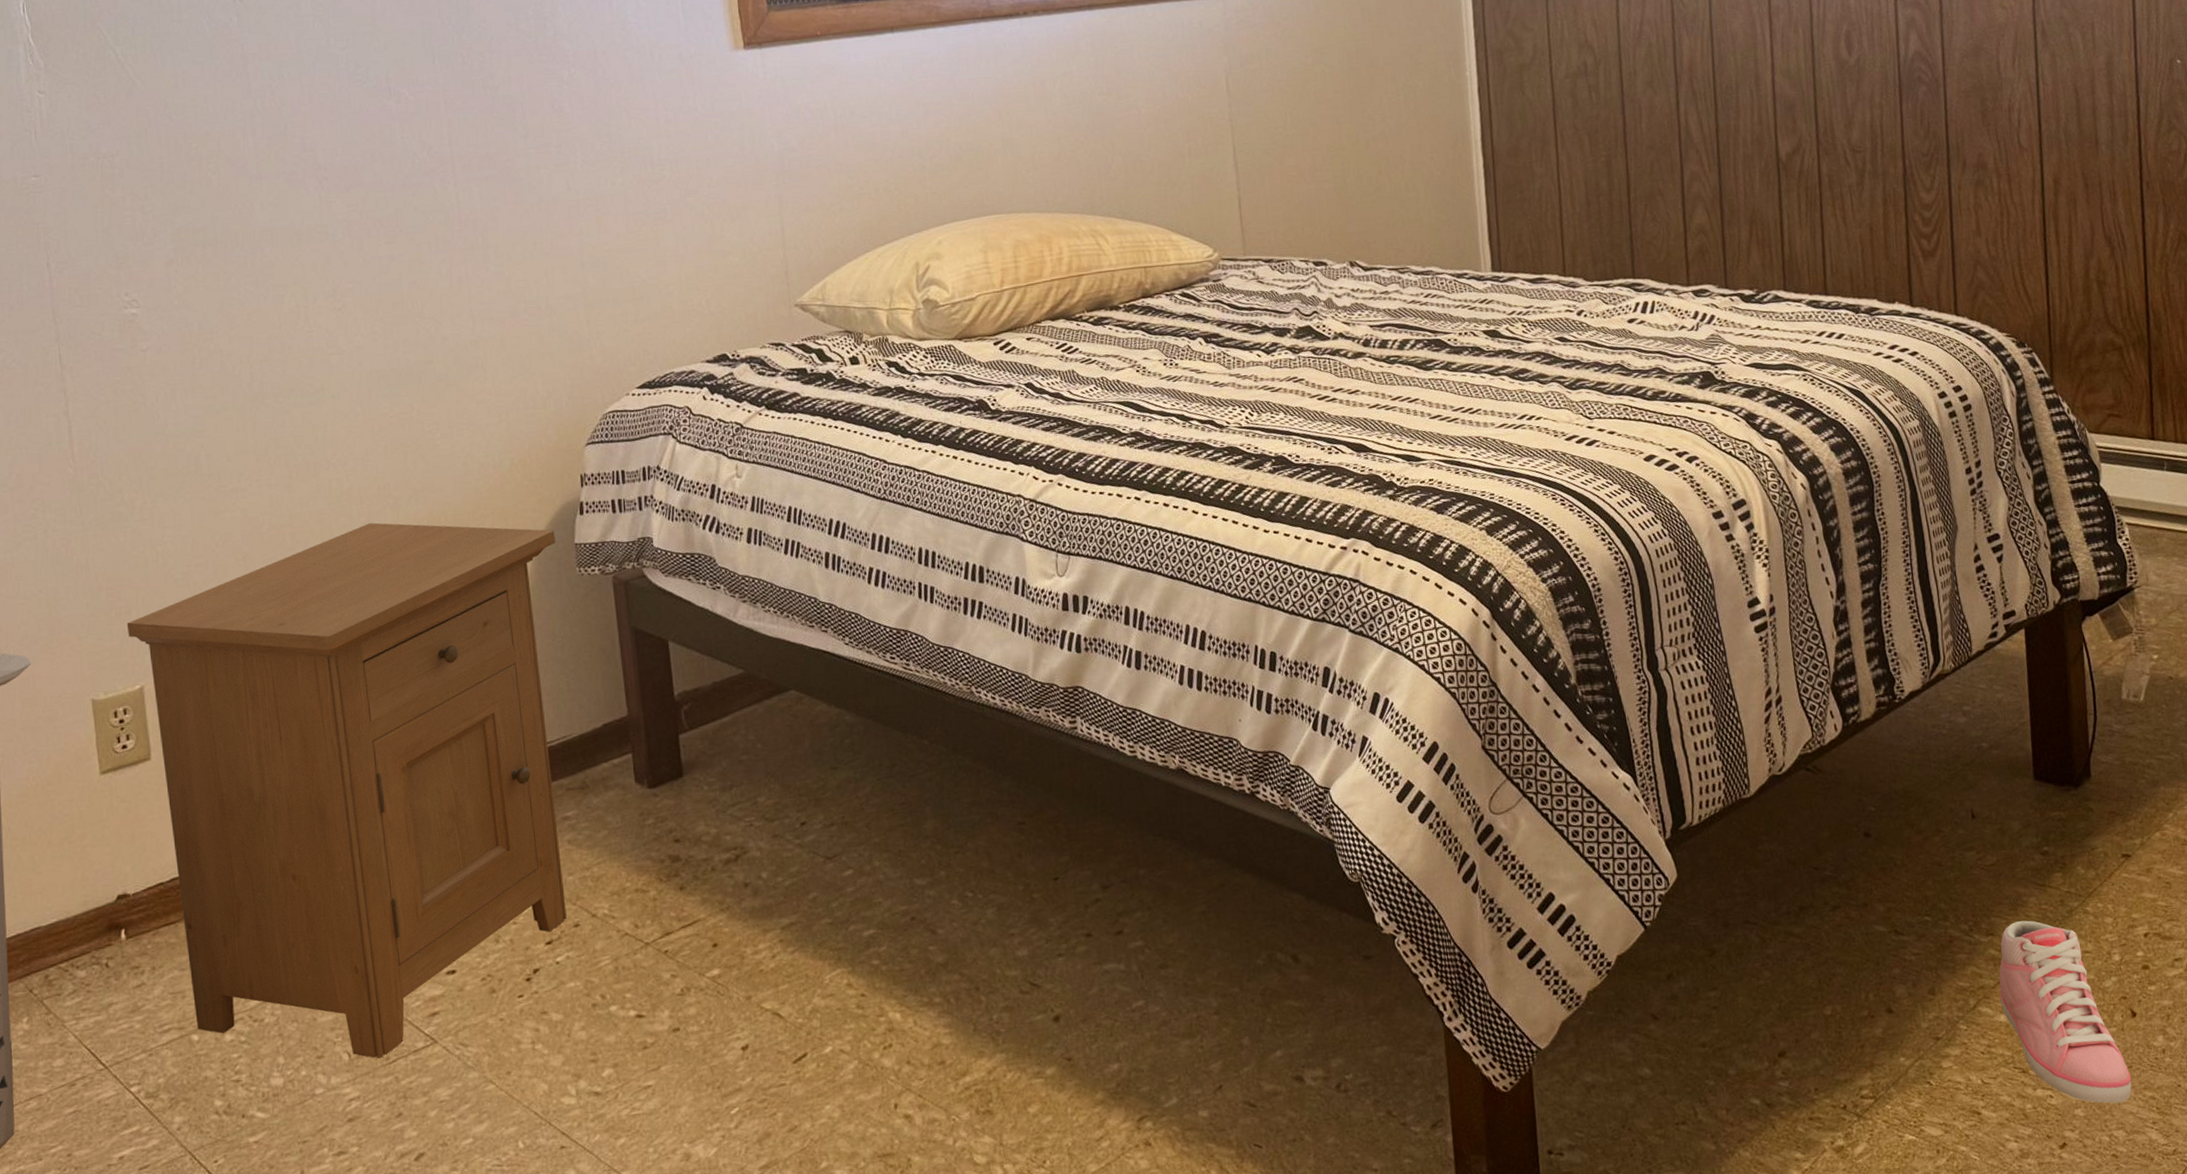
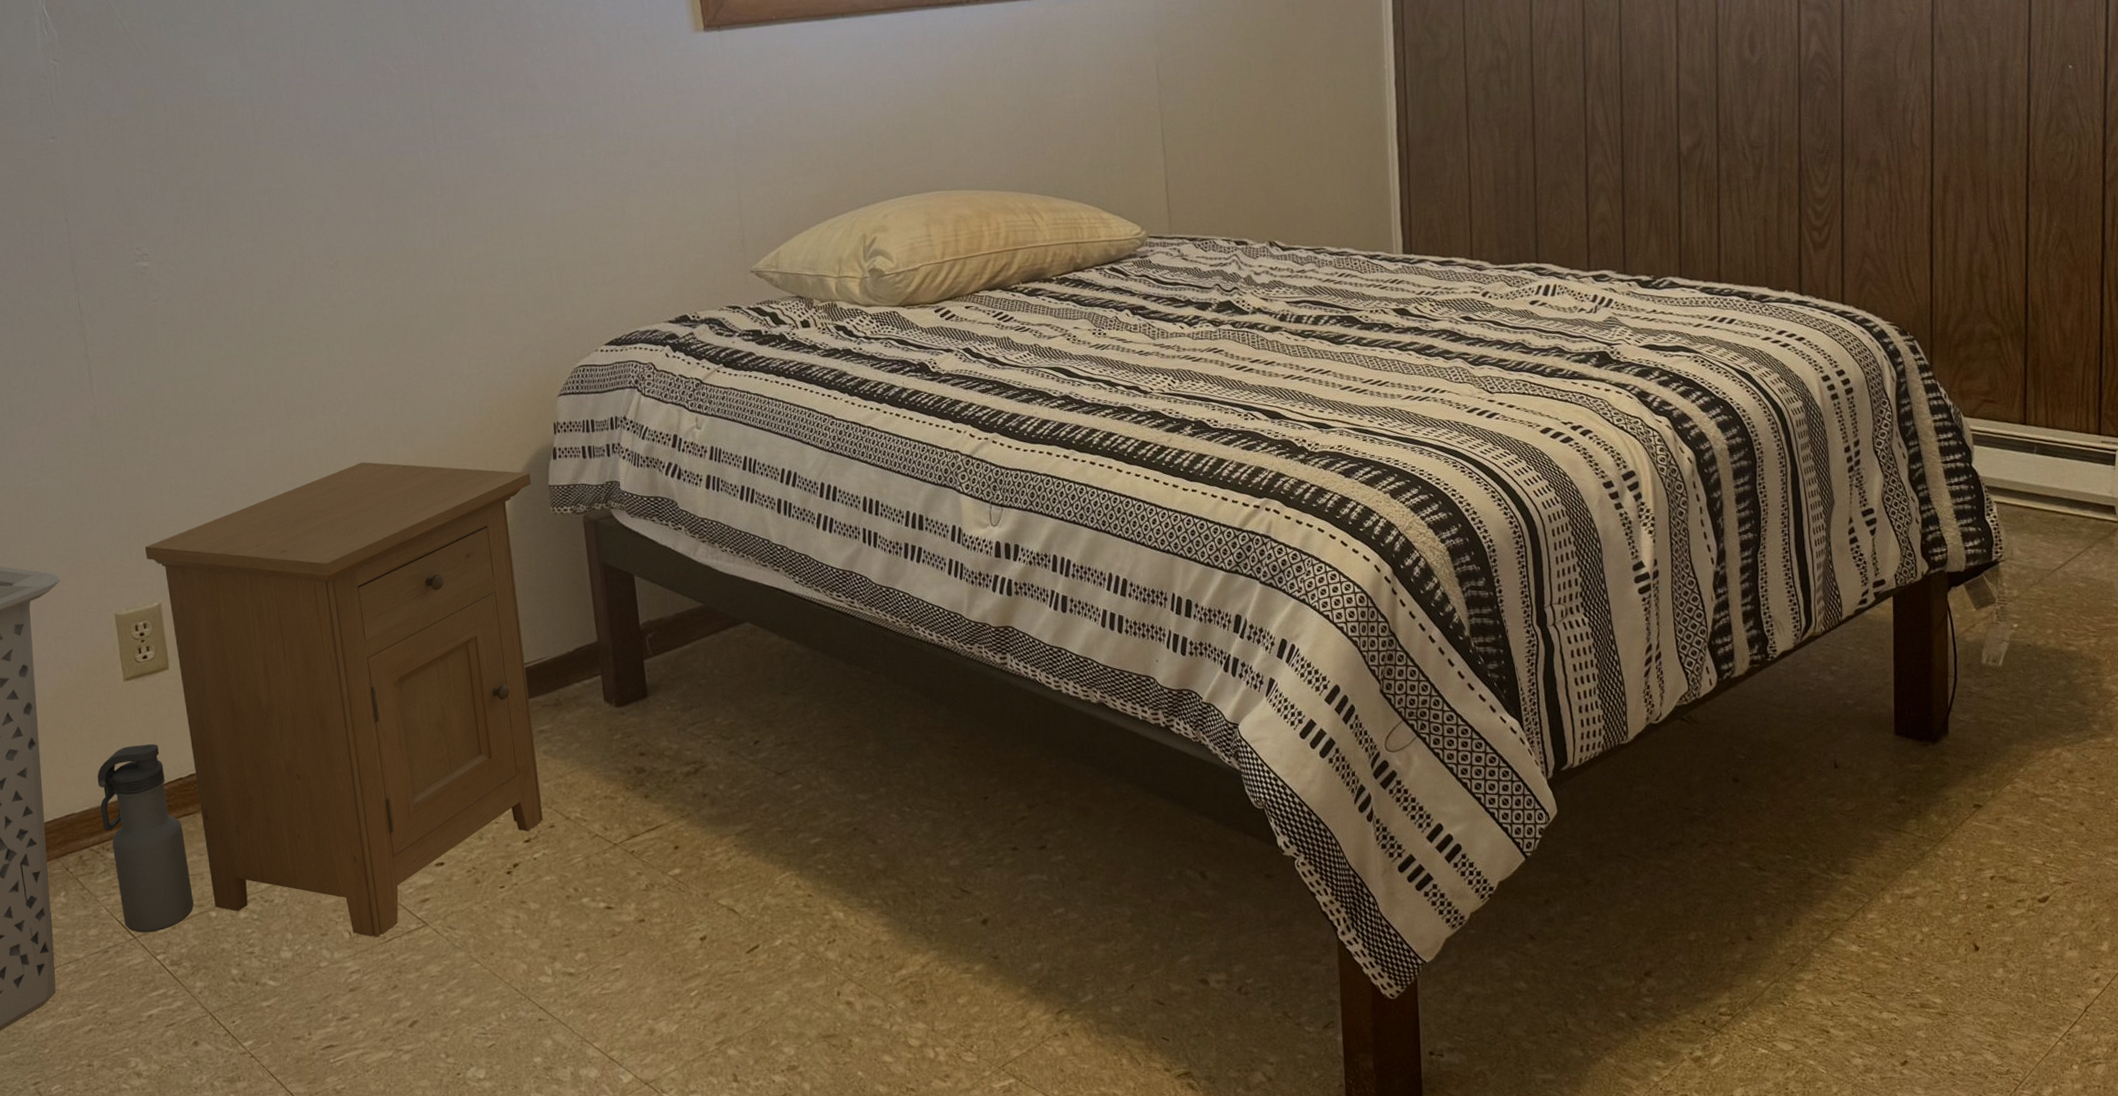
water bottle: none [67,845,174,1062] -> present [97,744,194,933]
sneaker: present [1998,920,2132,1104] -> none [1852,861,1972,1027]

